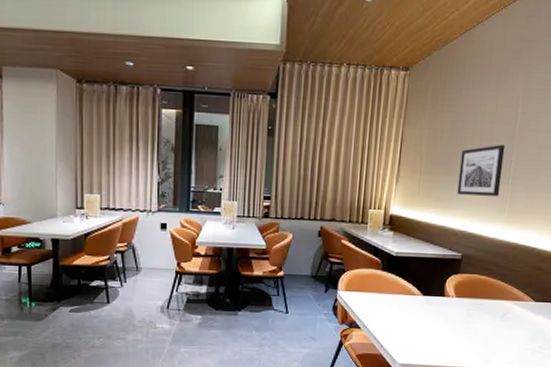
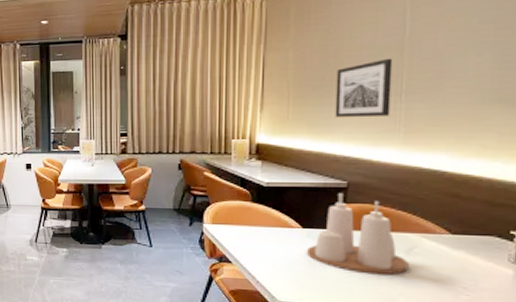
condiment set: none [425,264,502,337] -> present [307,193,409,275]

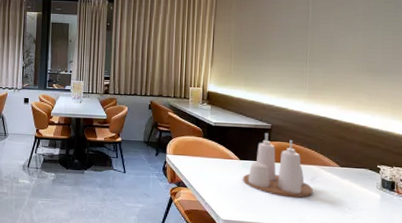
wall art: present [335,57,393,117] -> none [263,34,301,76]

